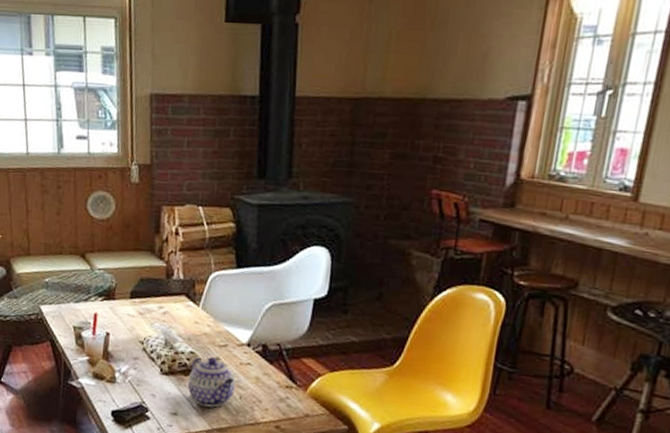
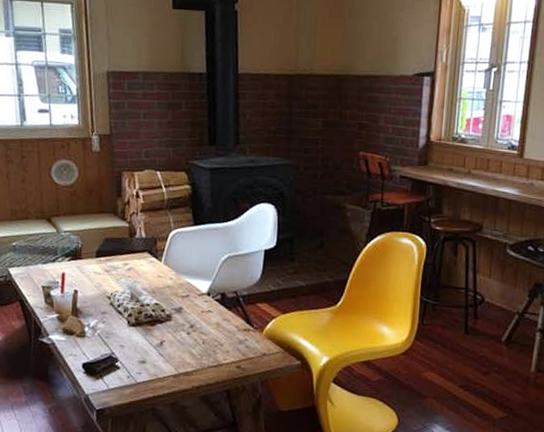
teapot: present [187,357,236,408] -> none [153,307,199,354]

